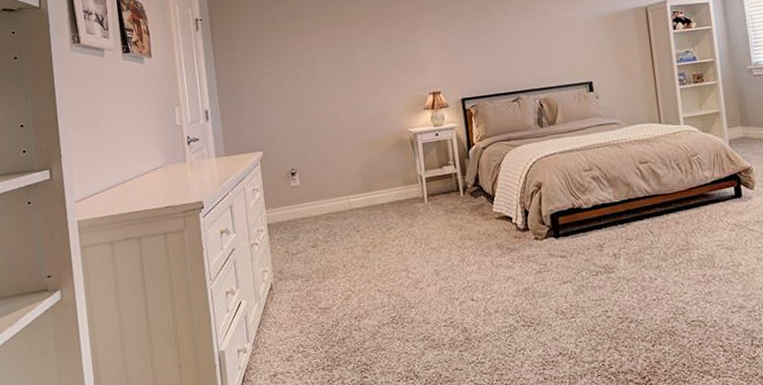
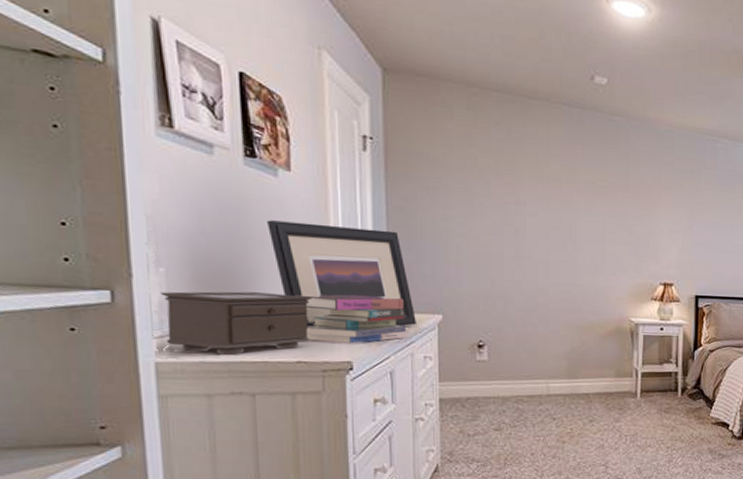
jewelry box: none [78,152,173,210] -> present [160,291,313,355]
picture frame: none [139,89,245,178] -> present [266,220,416,327]
books: none [161,142,240,188] -> present [296,294,409,343]

